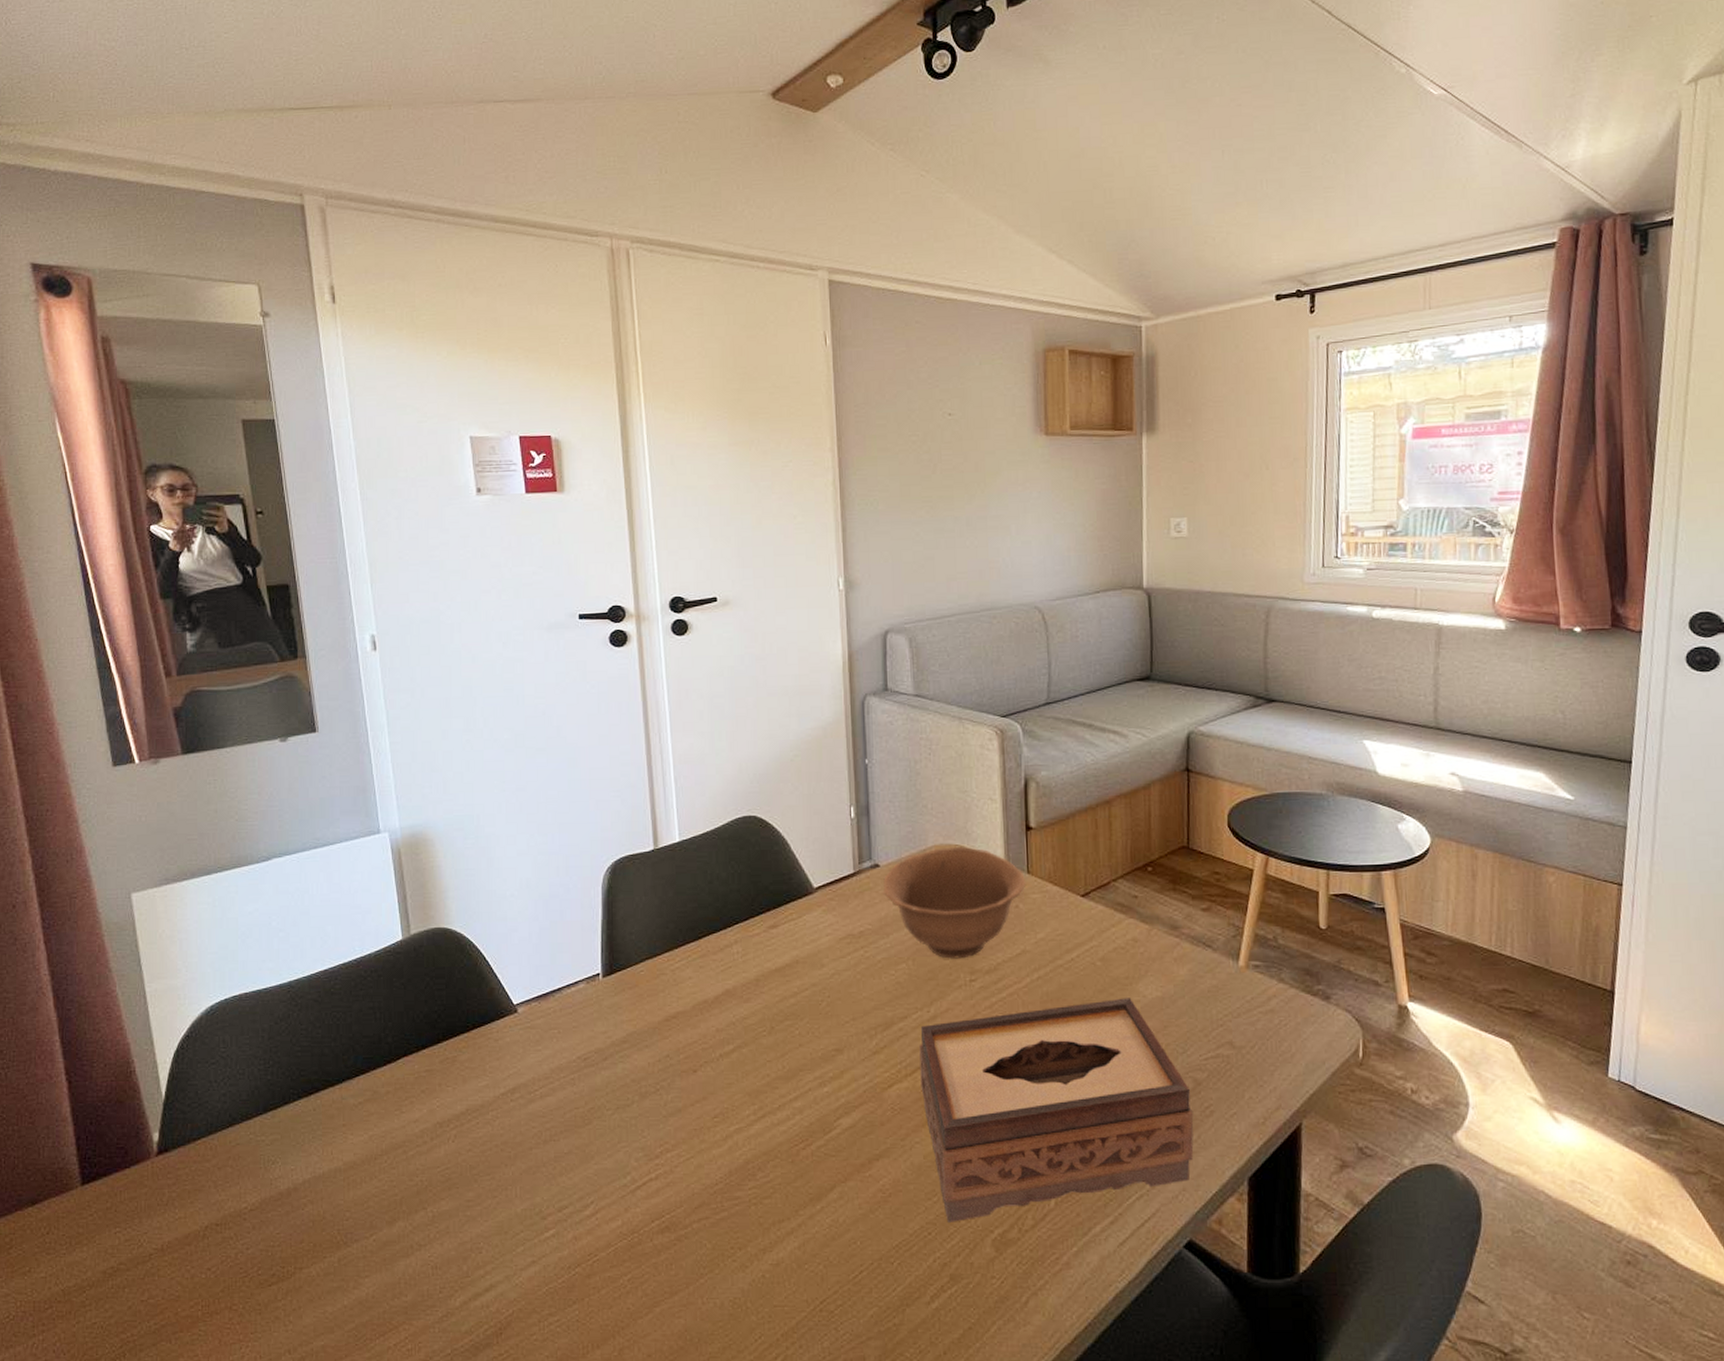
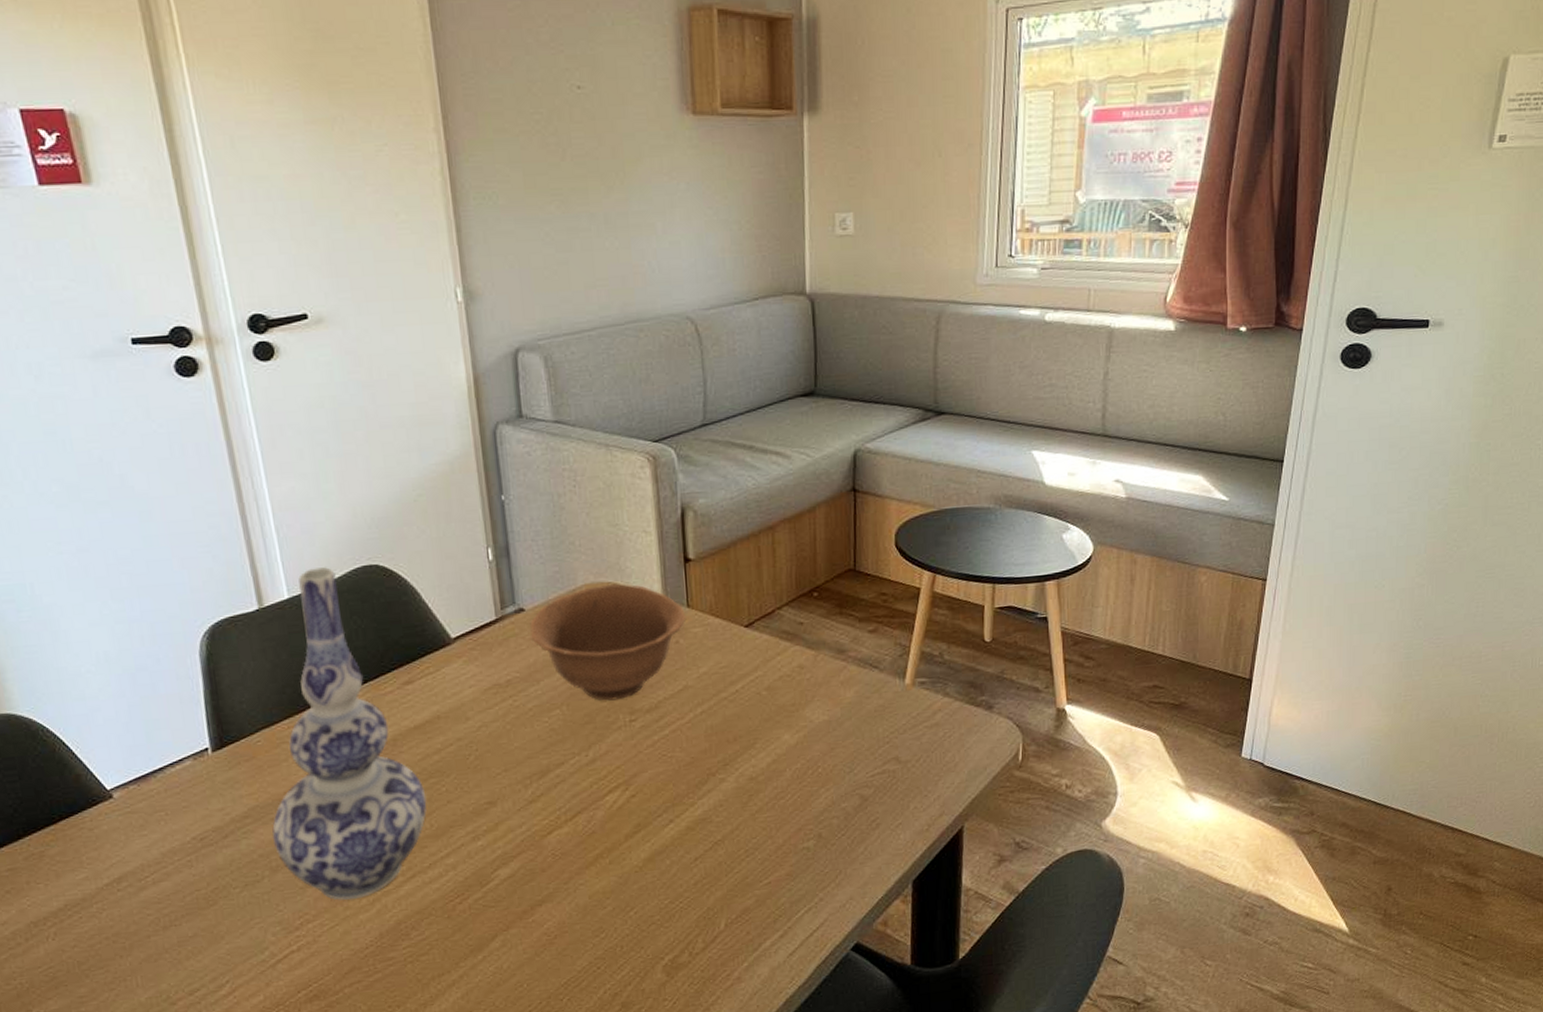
vase: none [644,815,781,1133] -> present [272,567,427,900]
tissue box: present [919,998,1194,1222] -> none [578,724,861,955]

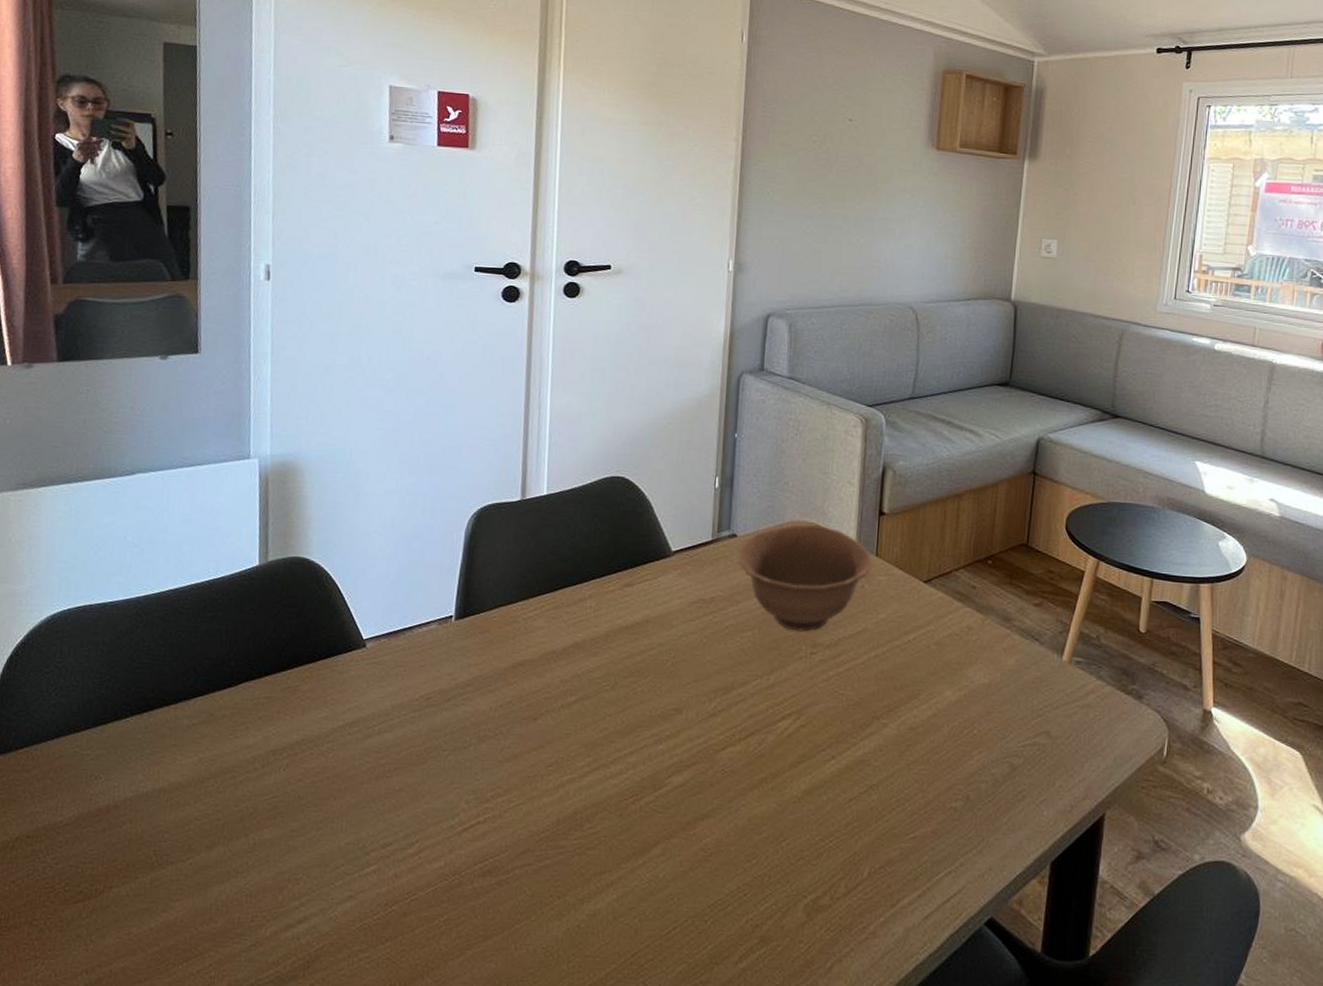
vase: present [272,567,427,900] -> none [486,472,623,781]

